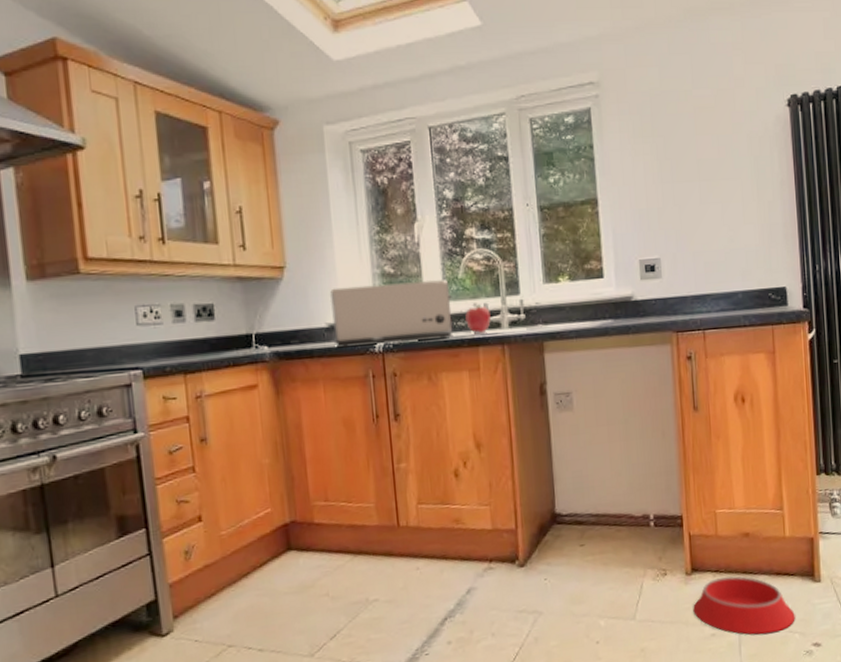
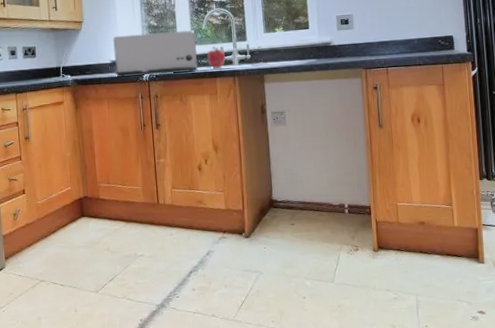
pet bowl: present [693,575,795,635] -> none [379,254,463,301]

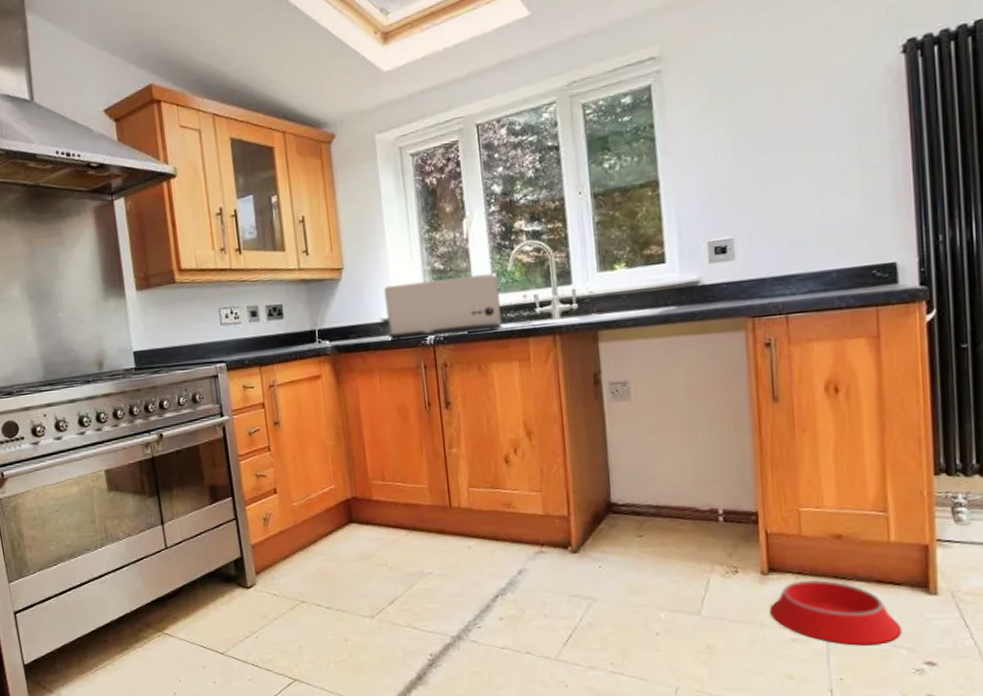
fruit: present [207,48,225,68] -> none [515,295,541,324]
pet bowl: none [379,254,463,301] -> present [770,580,902,646]

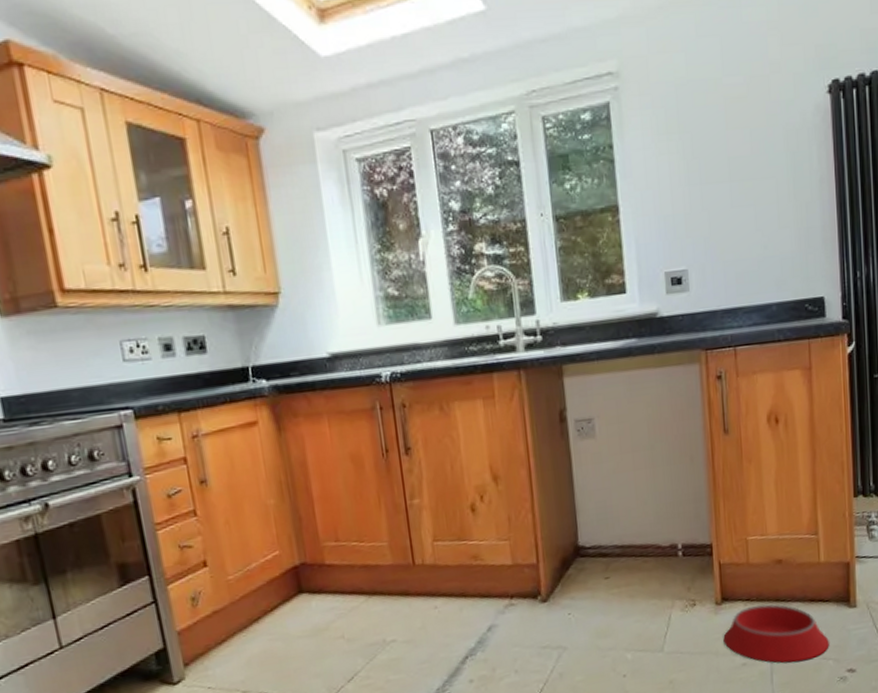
toaster: present [384,273,503,341] -> none [330,301,465,379]

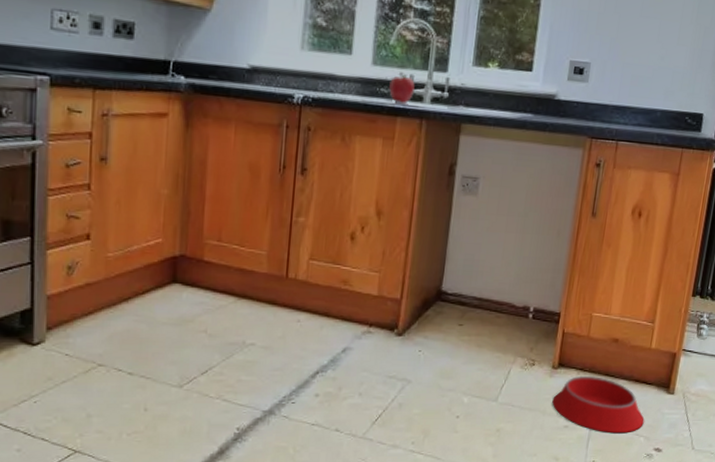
fruit: none [477,326,505,358] -> present [389,74,415,104]

